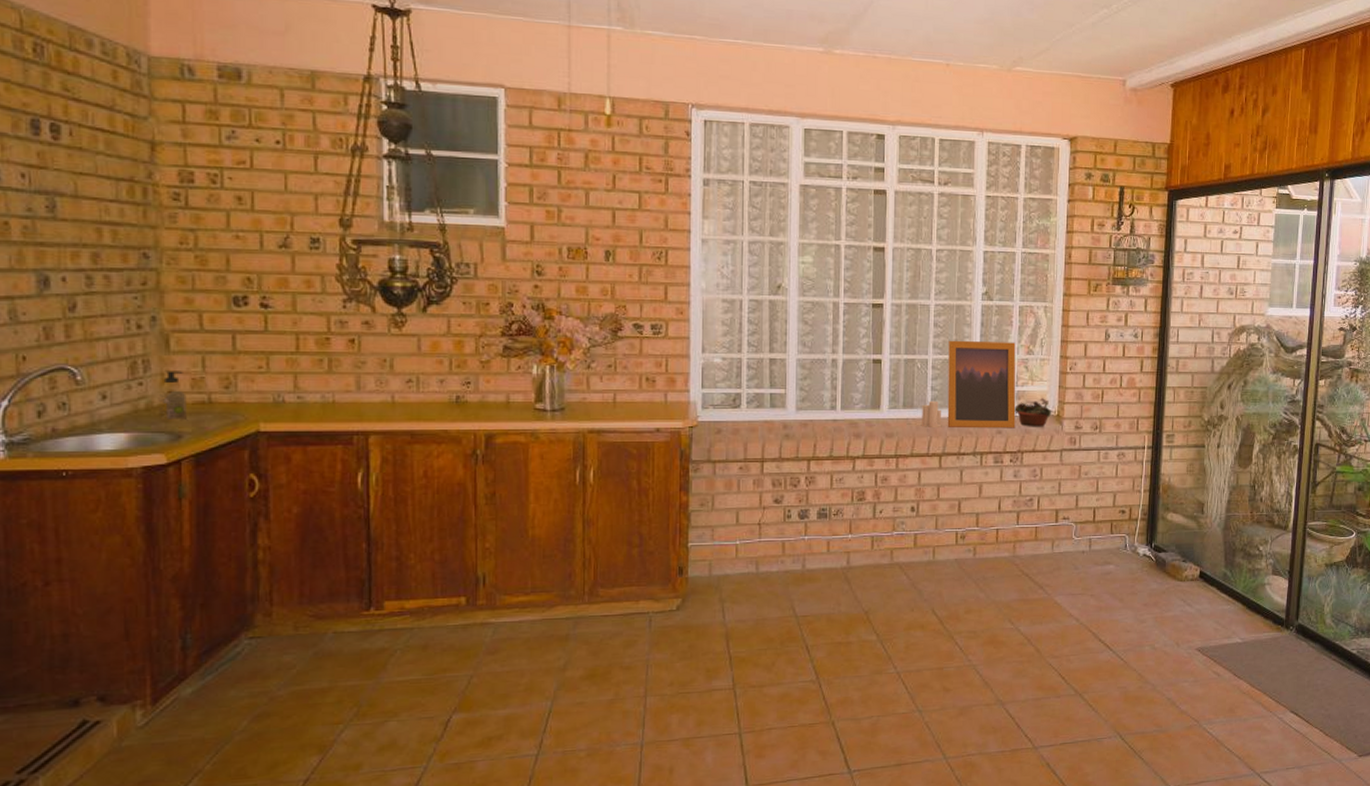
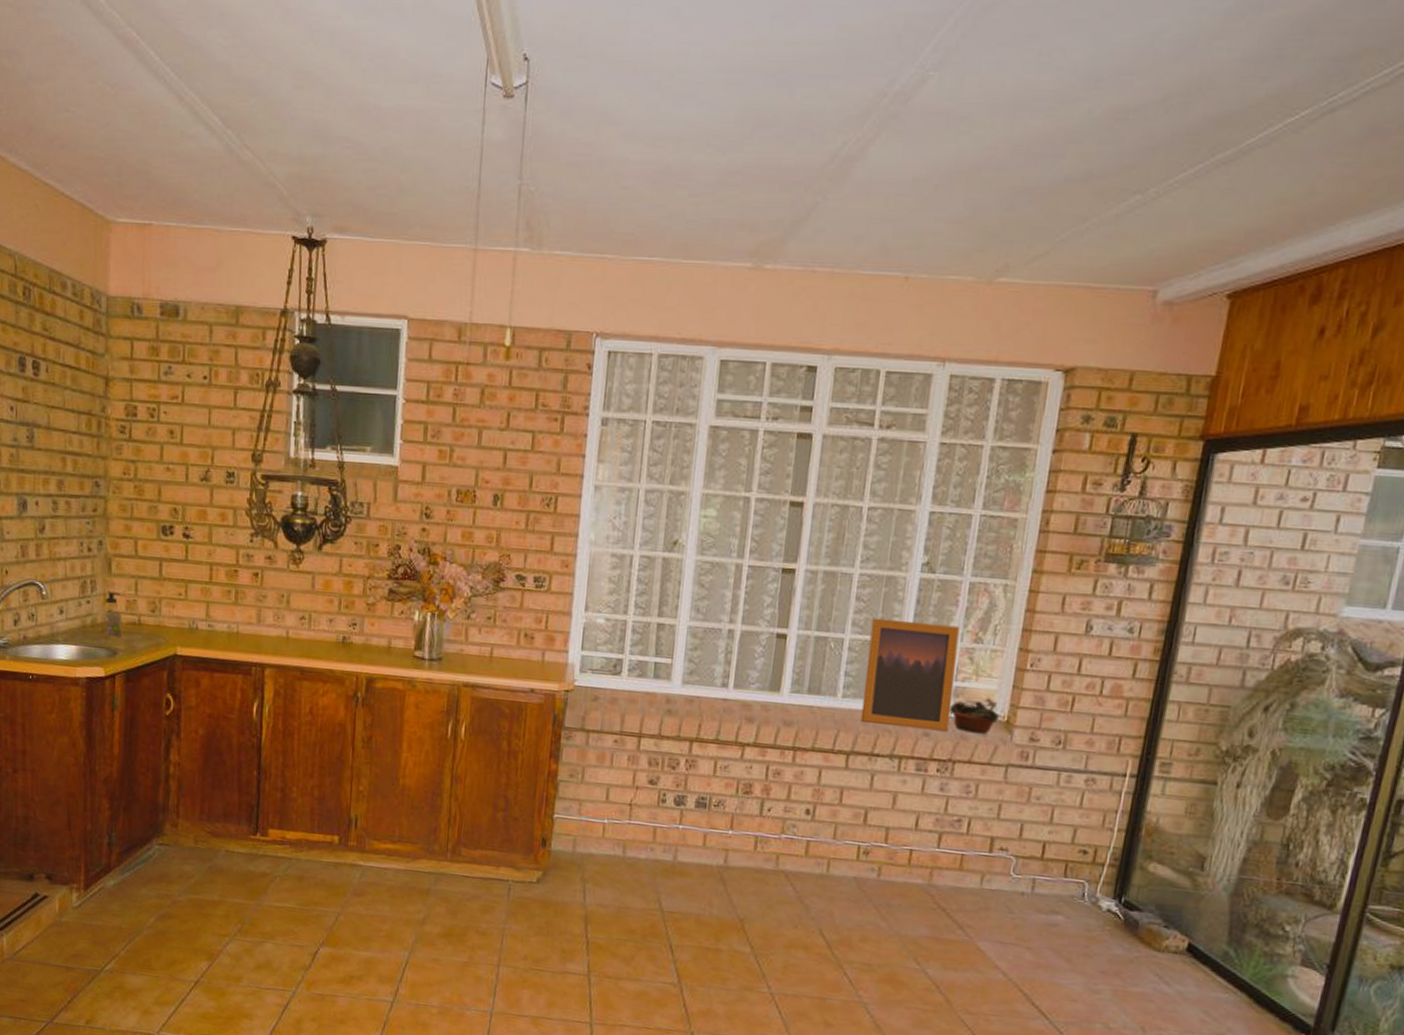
candle: present [921,400,942,429] -> none [827,687,854,722]

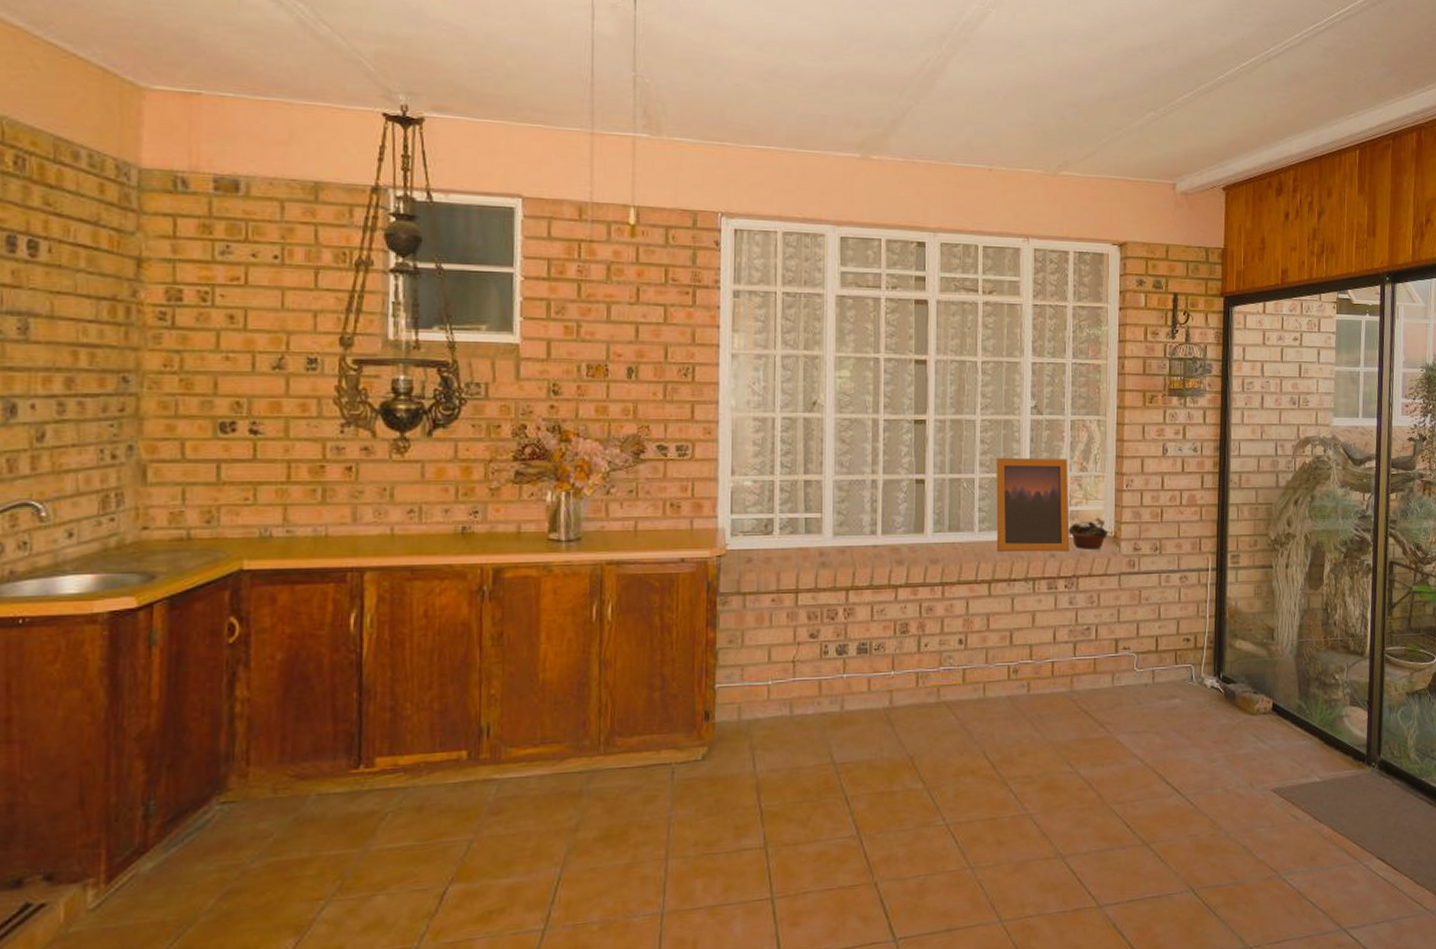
soap dispenser: present [100,591,122,638] -> none [130,504,163,559]

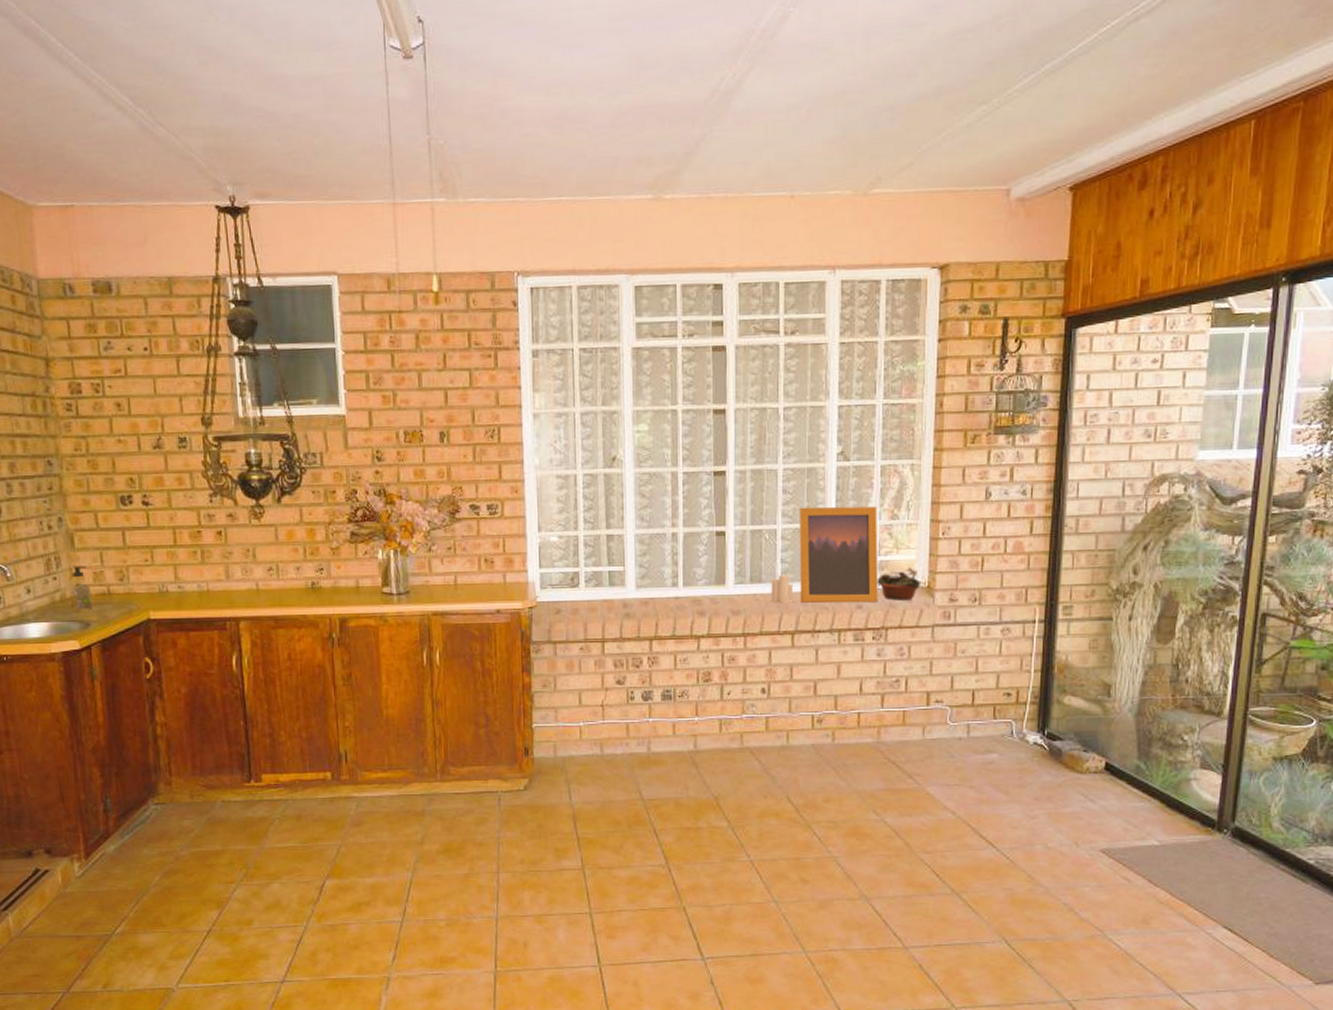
soap dispenser: none [130,504,163,559] -> present [69,566,92,610]
candle: none [968,522,991,553] -> present [770,574,794,604]

